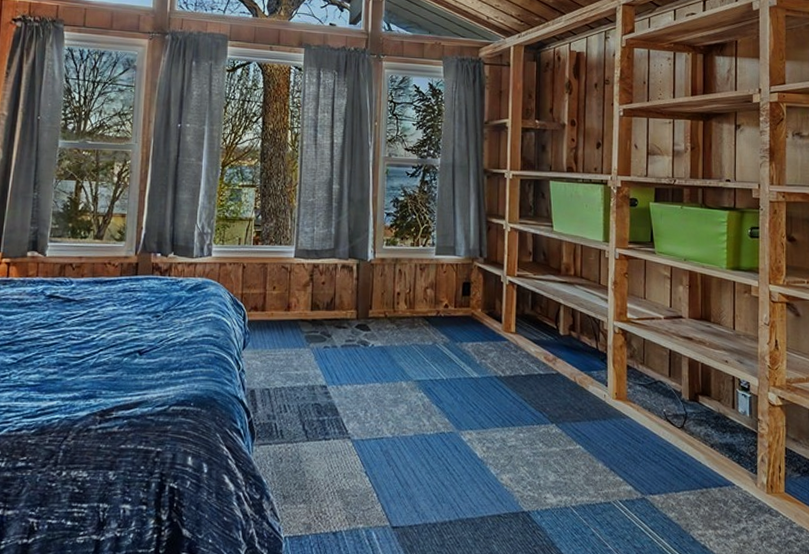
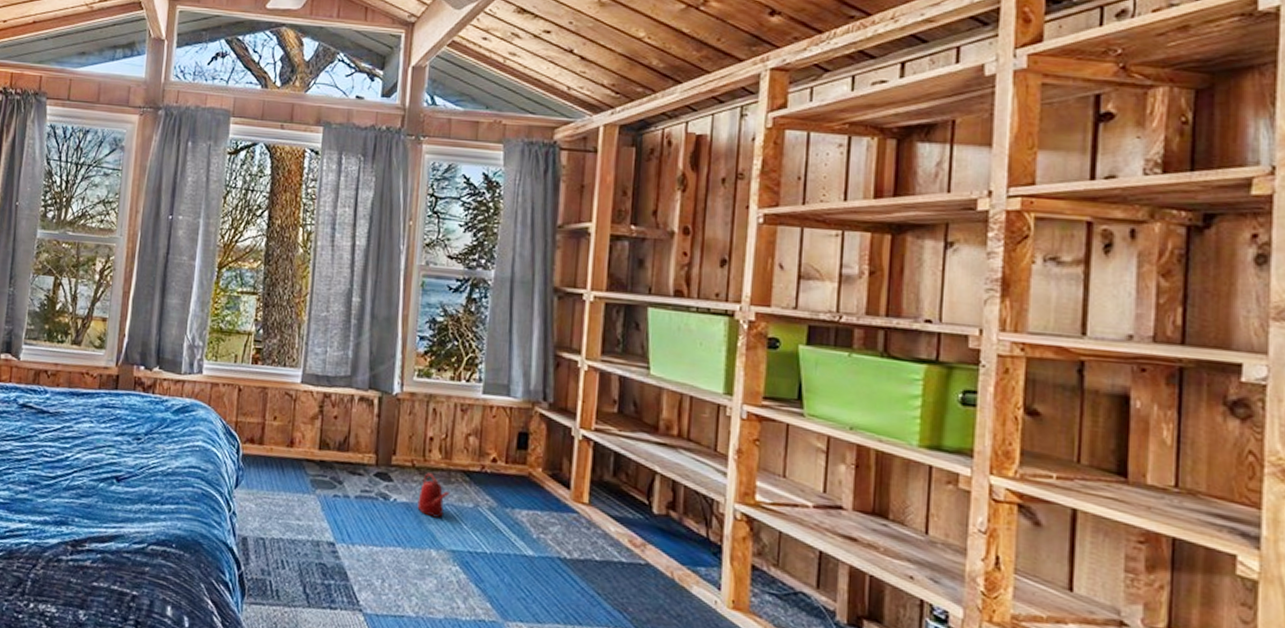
watering can: none [390,321,414,356] -> present [417,473,449,518]

